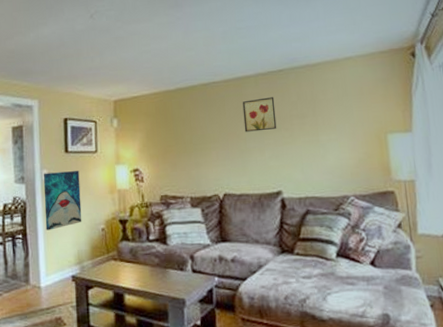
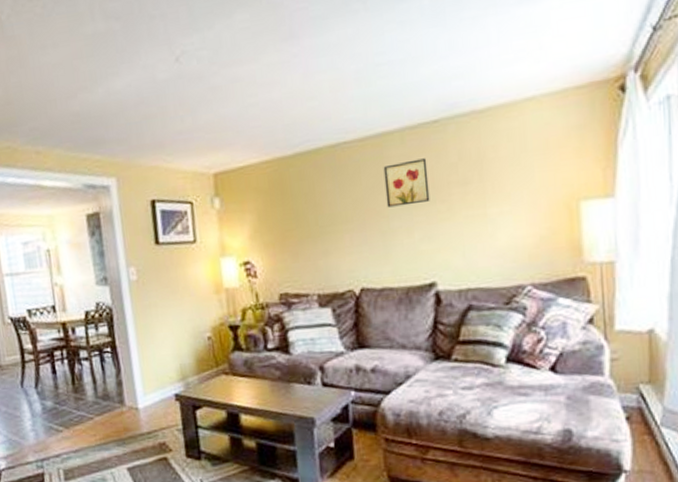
wall art: present [43,171,82,231] -> none [130,267,183,342]

